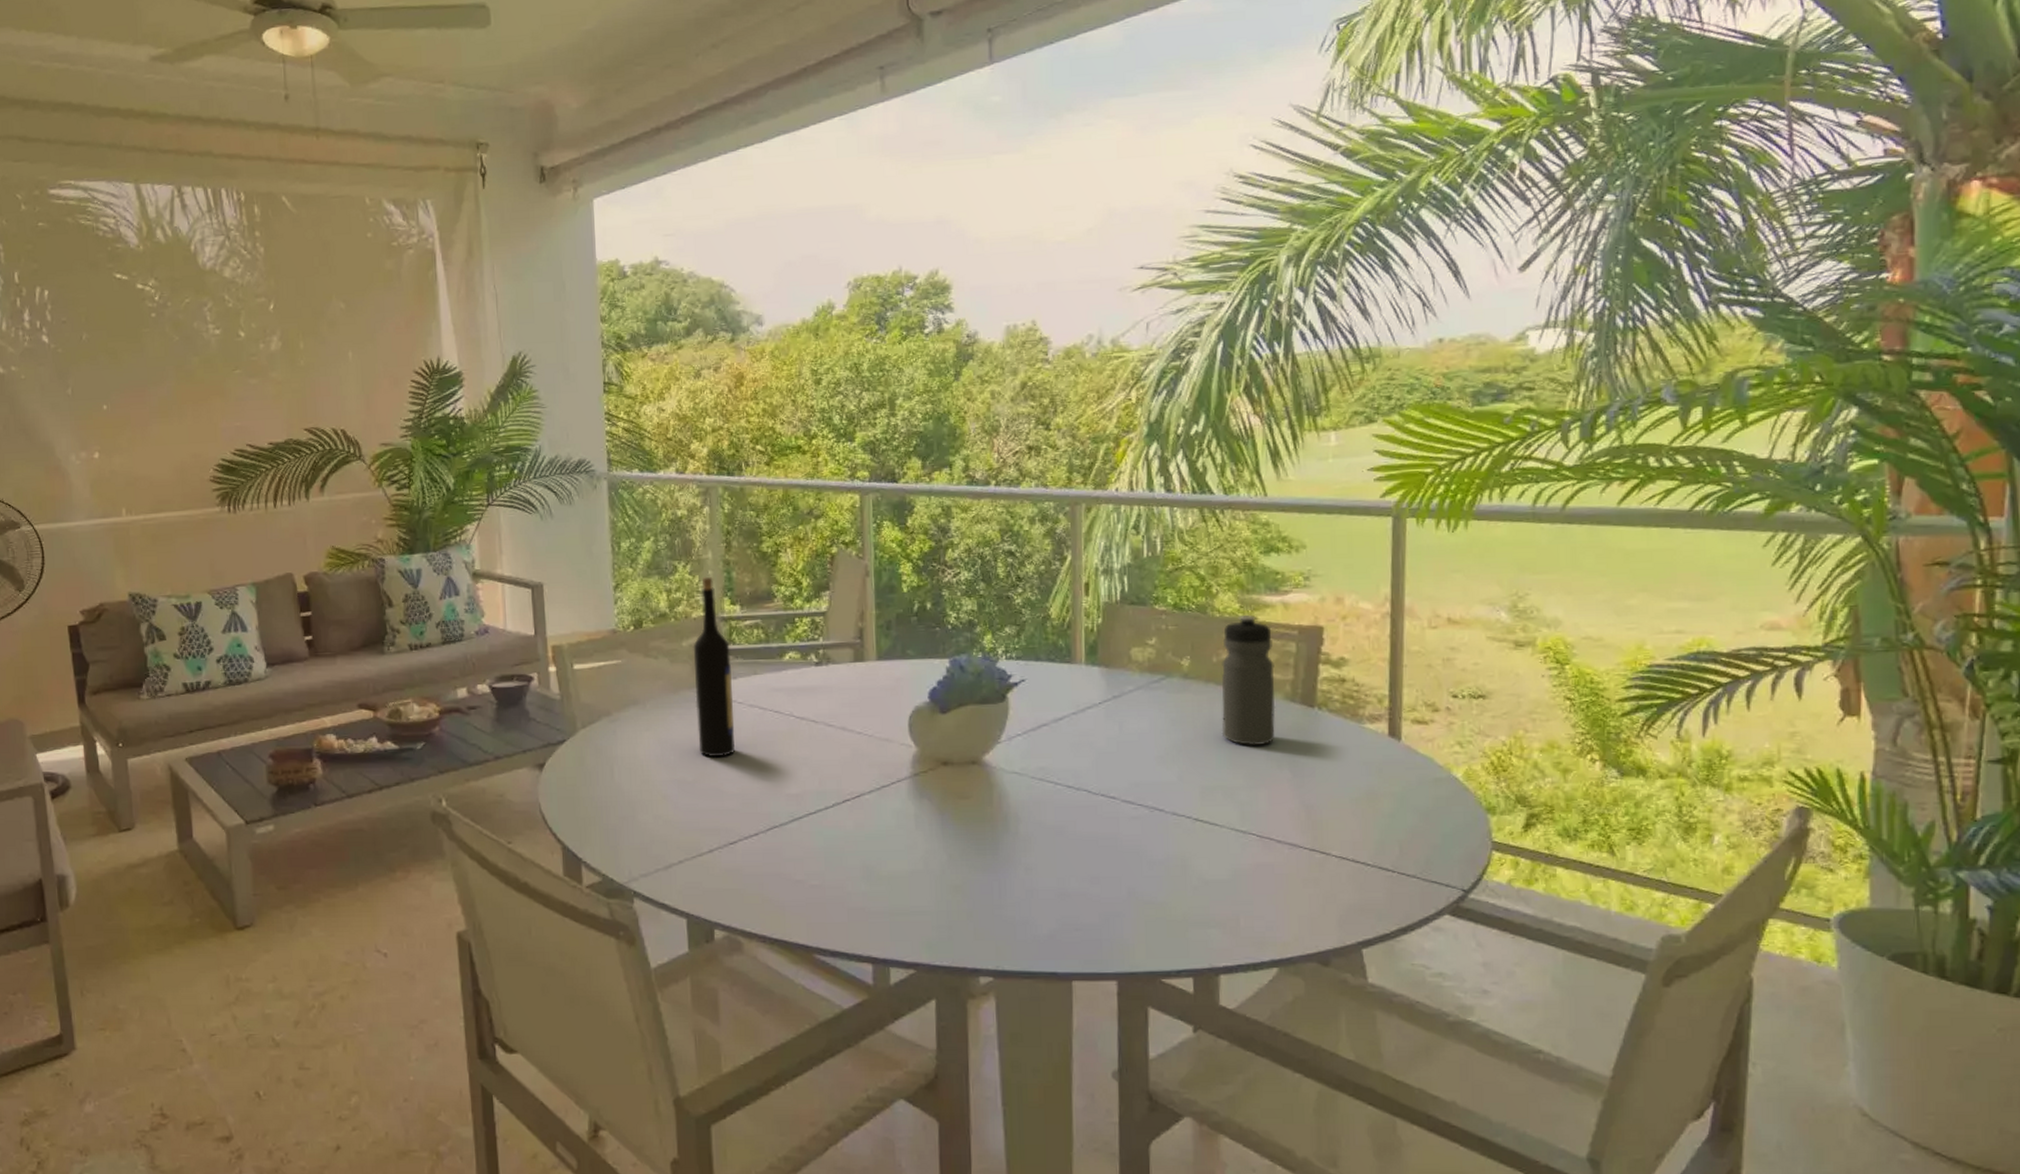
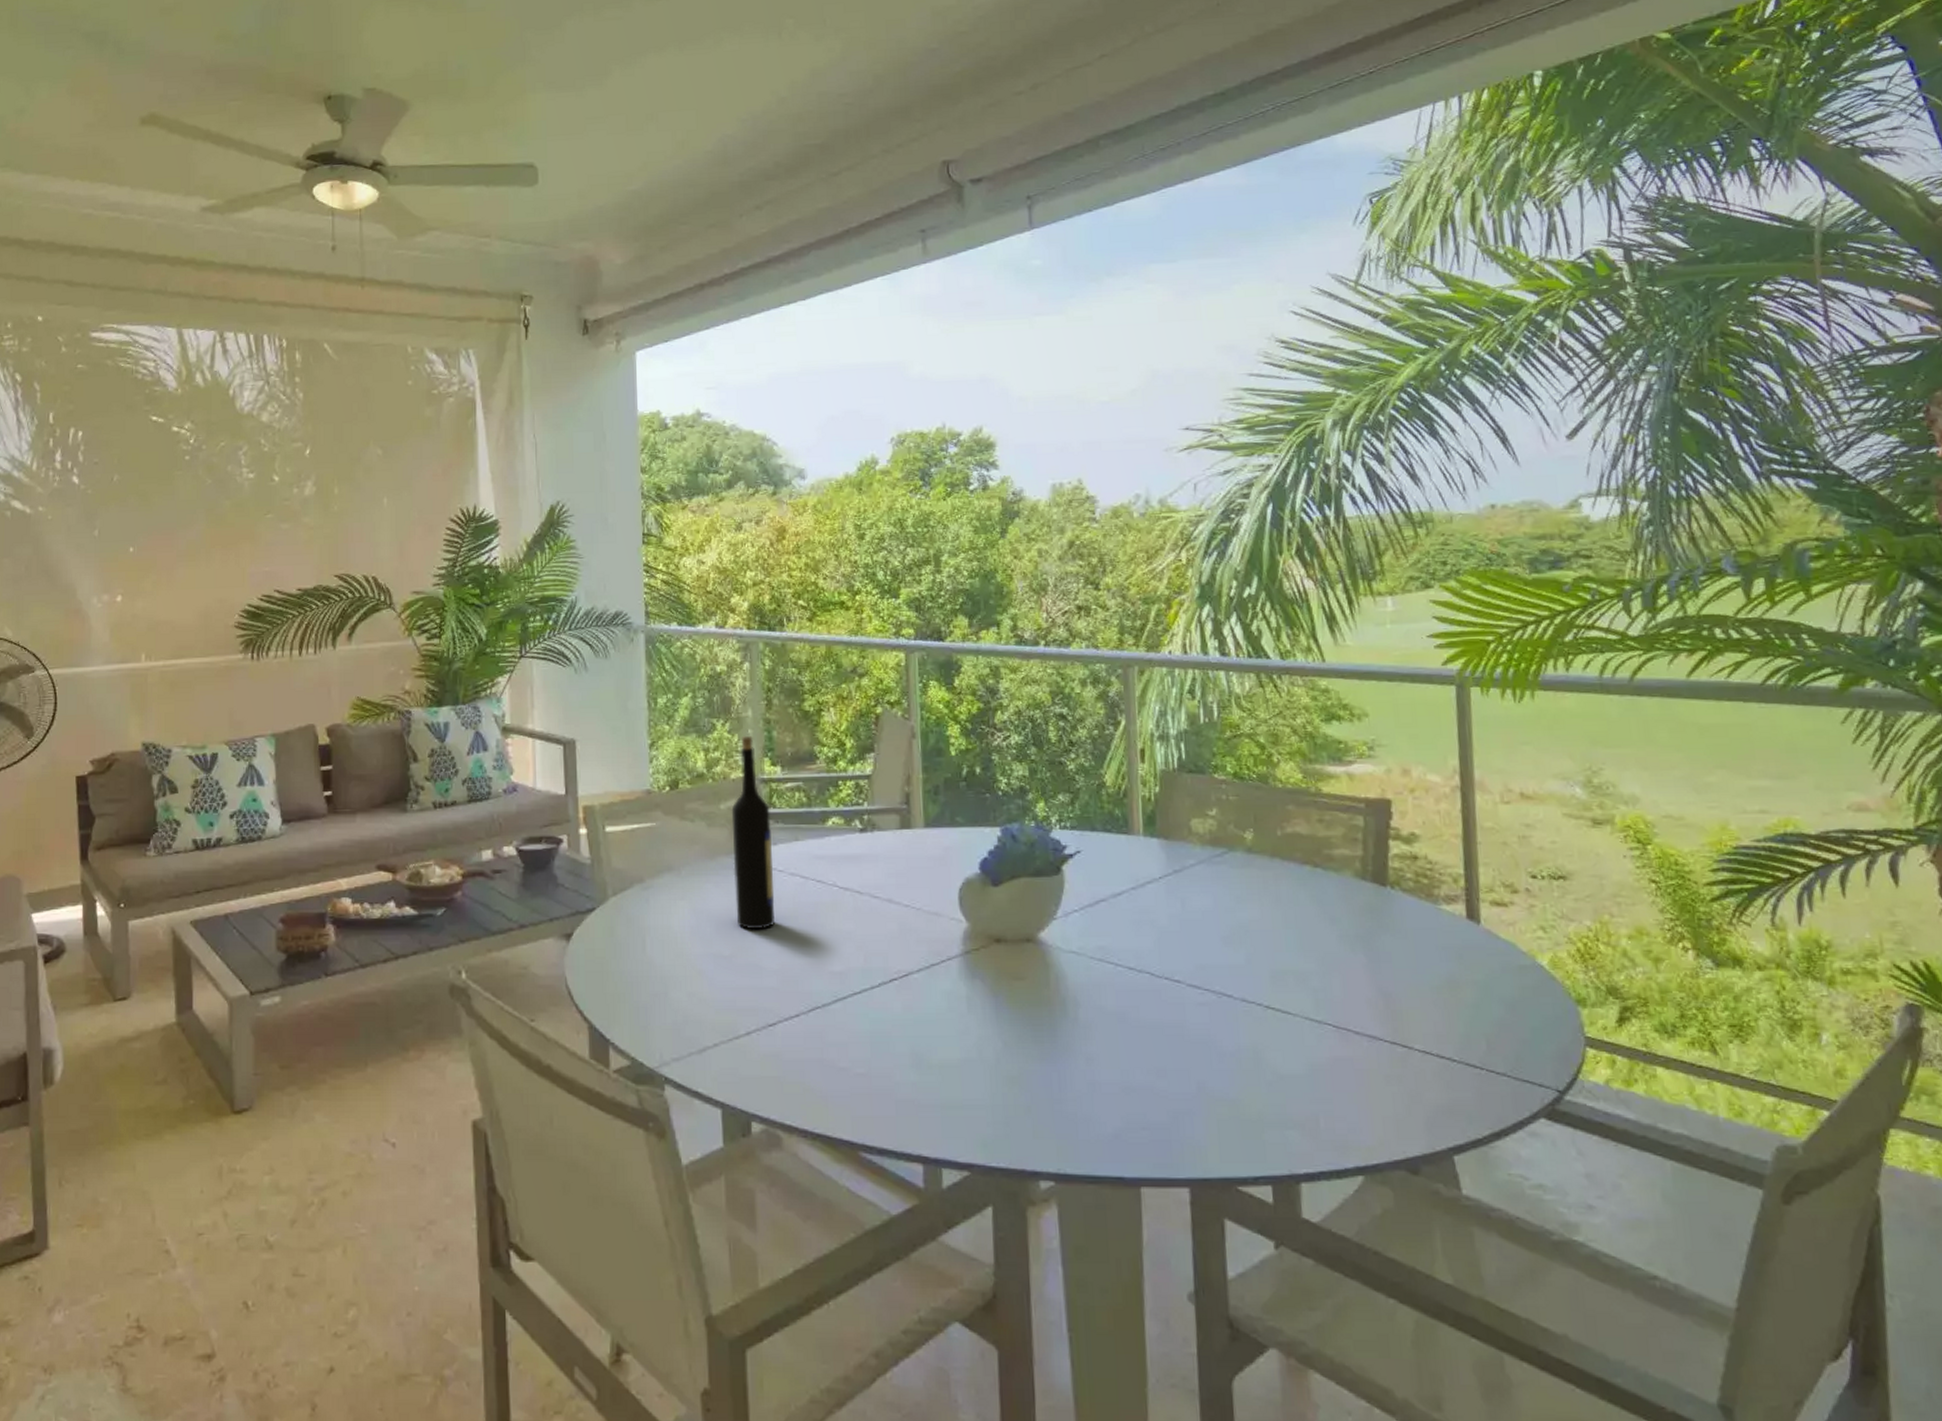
water bottle: present [1221,615,1276,746] -> none [1286,785,1347,928]

